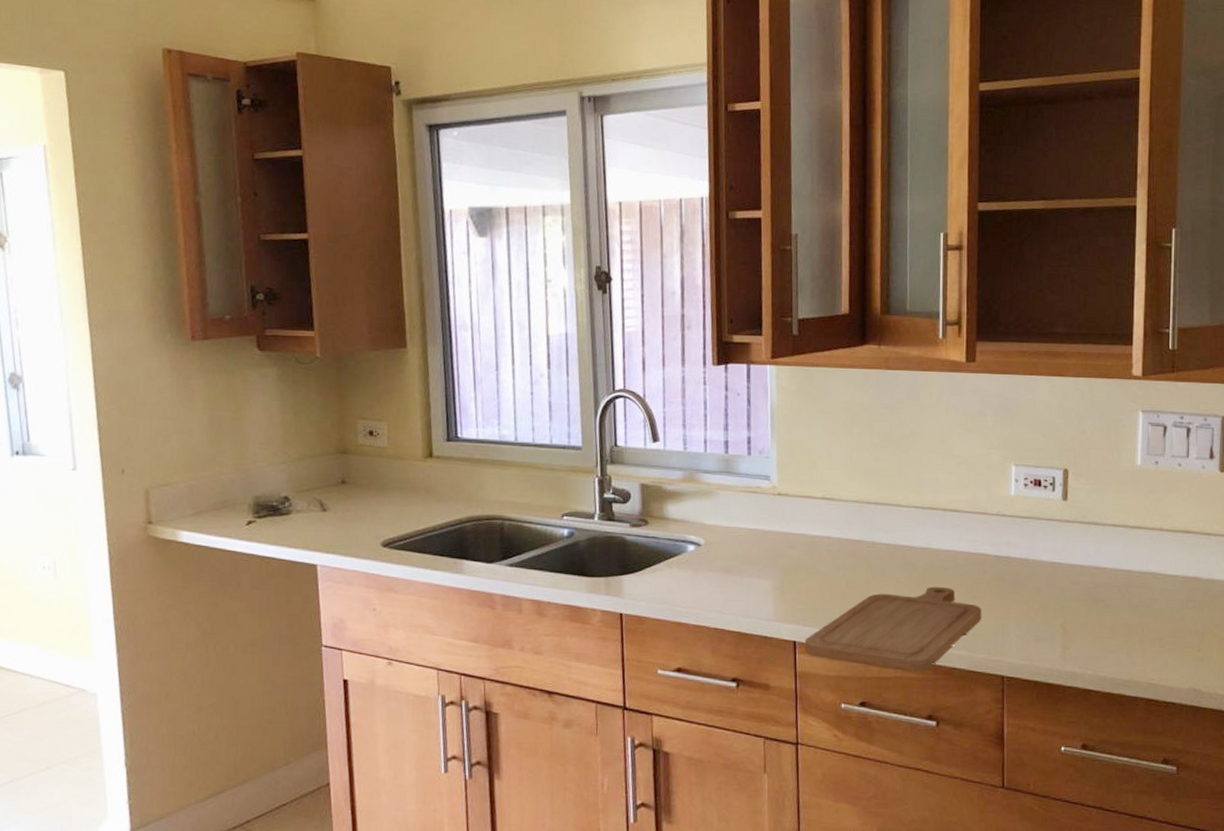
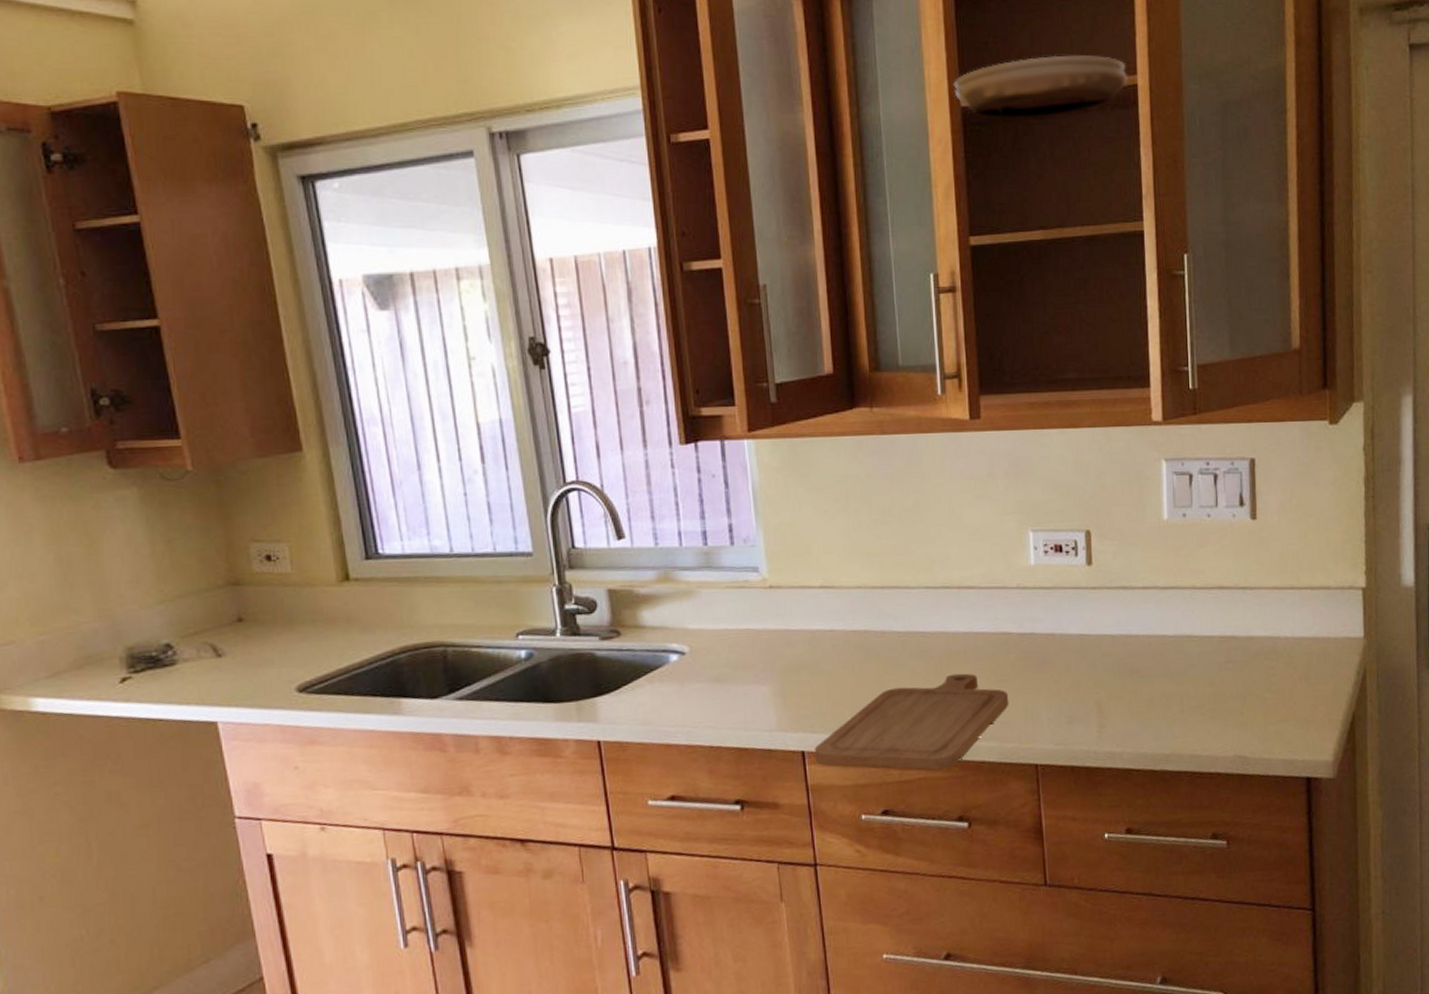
plate: none [974,49,1132,104] -> present [953,55,1128,119]

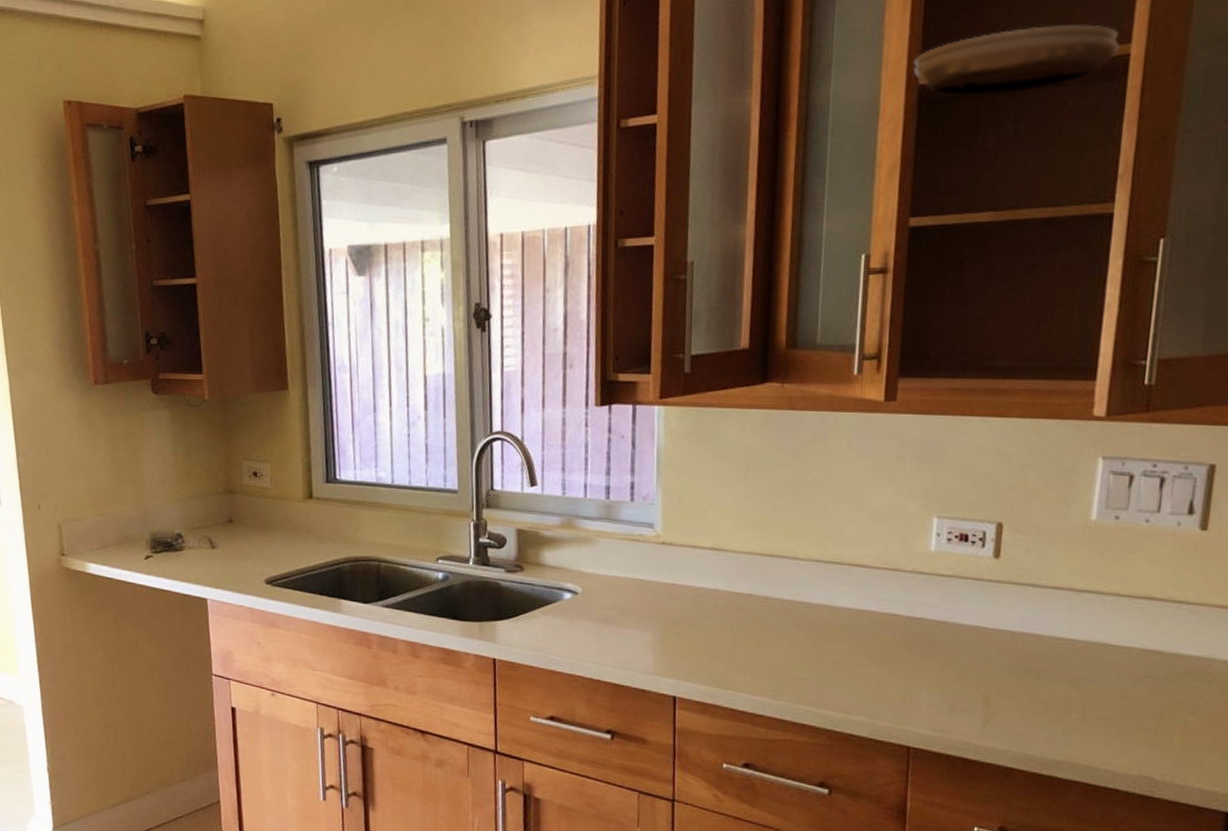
chopping board: present [814,673,1009,771] -> none [685,646,889,736]

